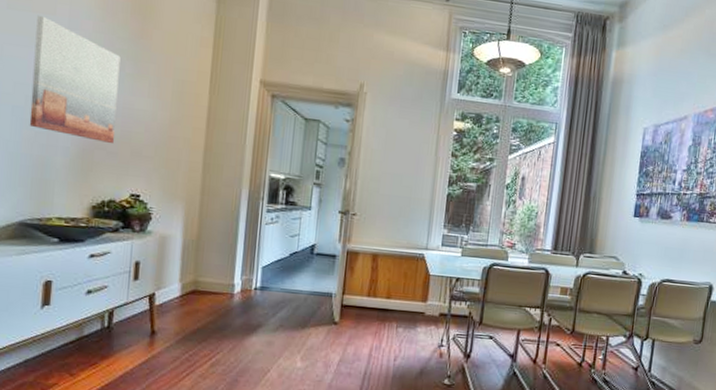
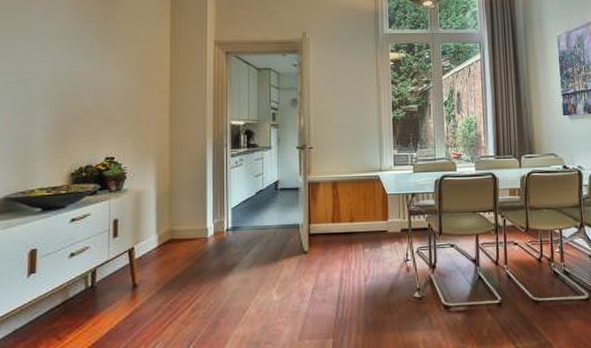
wall art: present [29,15,121,143] -> none [10,12,90,114]

